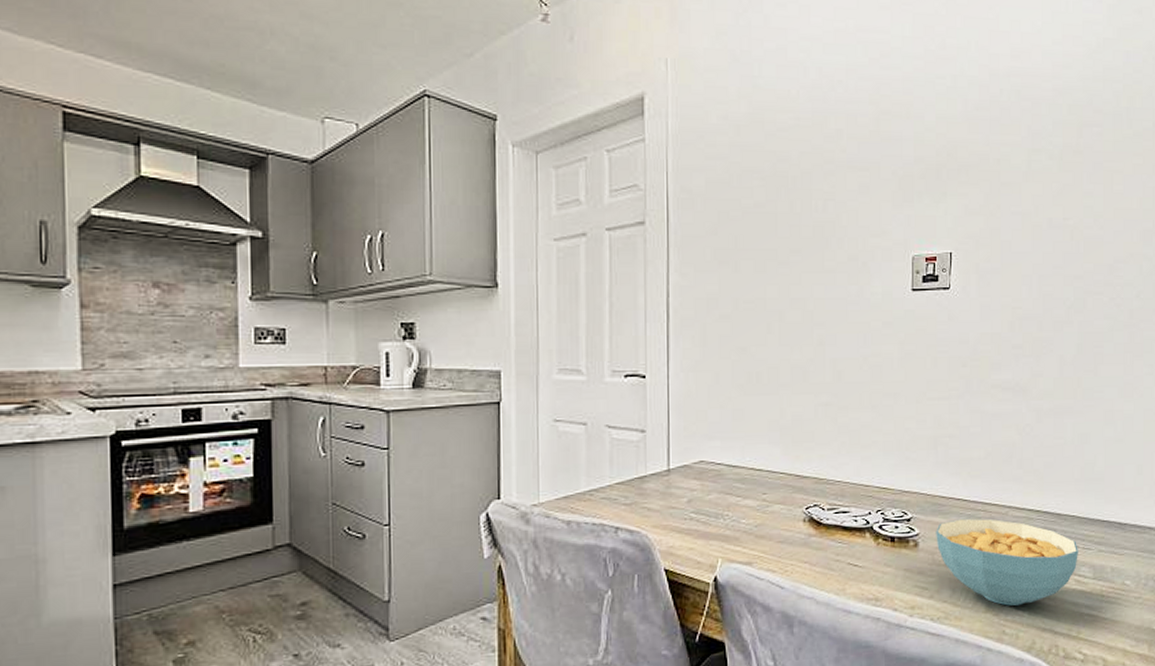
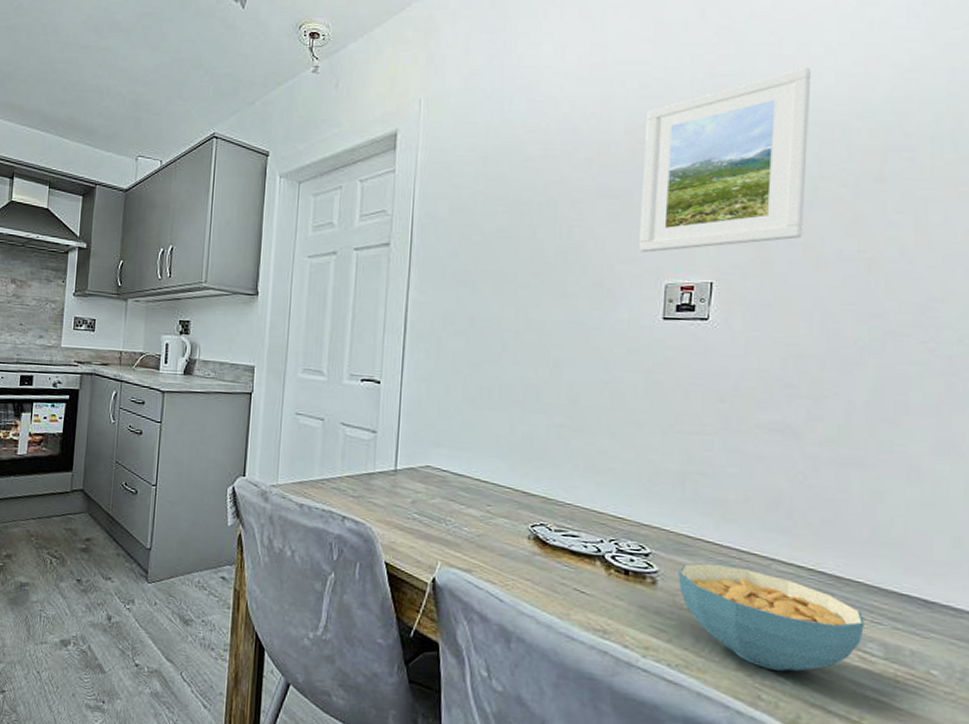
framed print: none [887,43,1022,225] -> present [639,67,811,253]

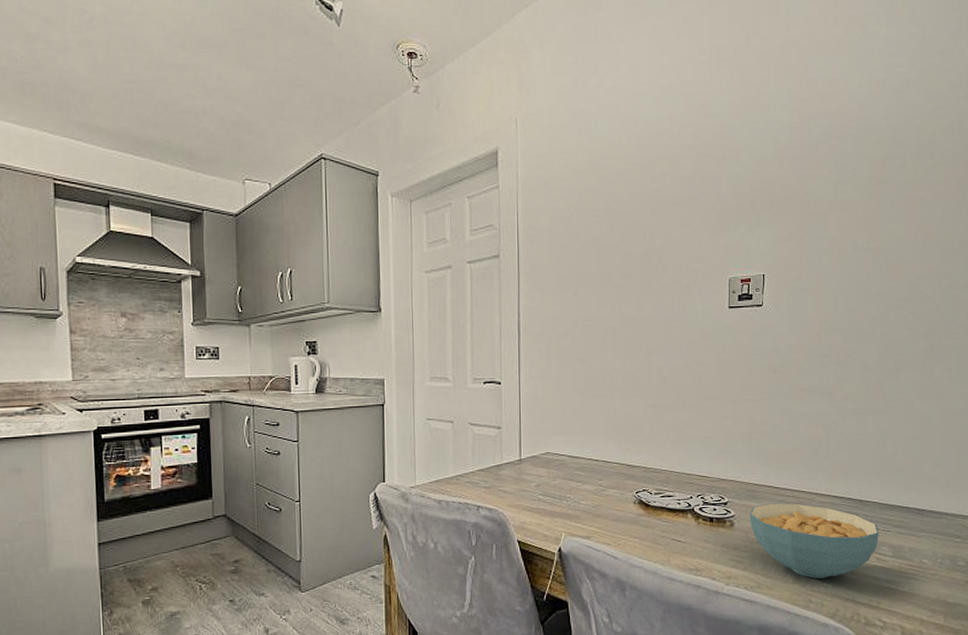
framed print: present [639,67,811,253] -> none [707,88,830,252]

